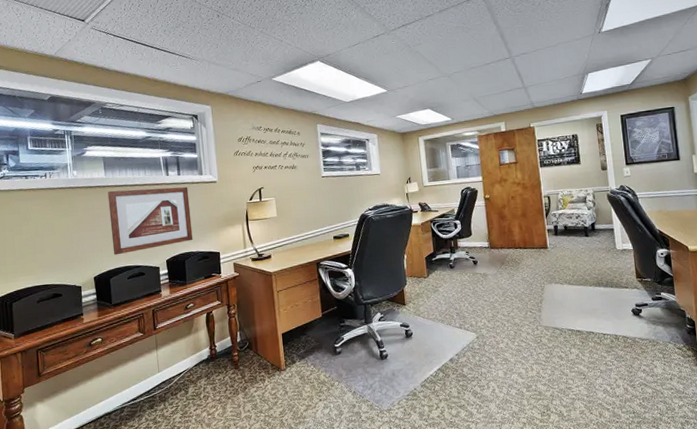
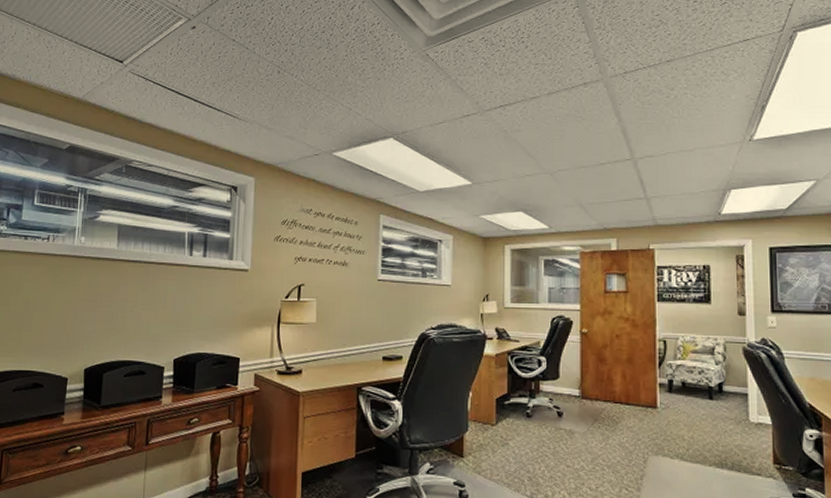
picture frame: present [107,187,193,255] -> none [112,266,213,345]

